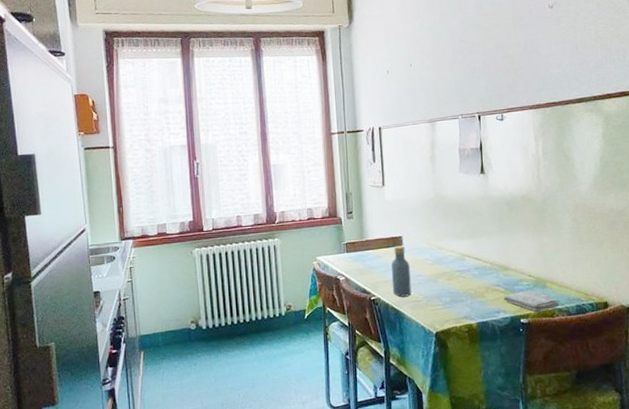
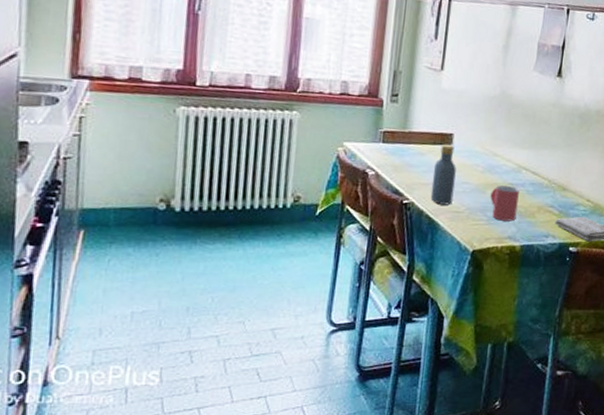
mug: none [442,272,468,304] -> present [490,185,519,222]

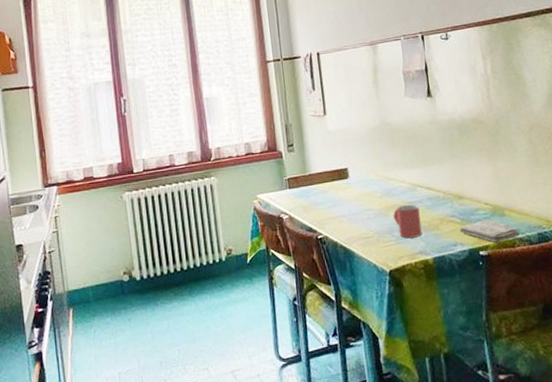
vodka: present [430,144,456,205] -> none [337,178,361,234]

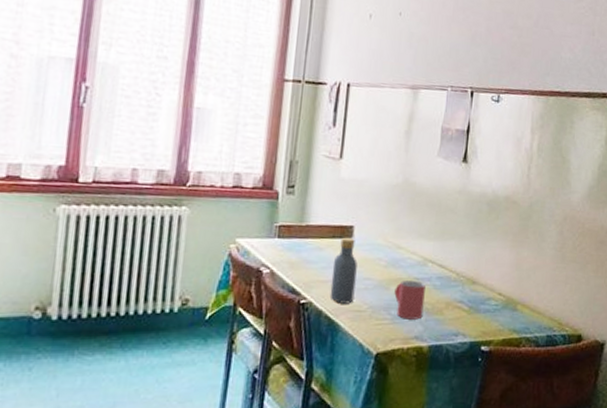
vodka: none [337,178,361,234] -> present [329,237,358,304]
washcloth: present [459,219,521,243] -> none [464,311,529,340]

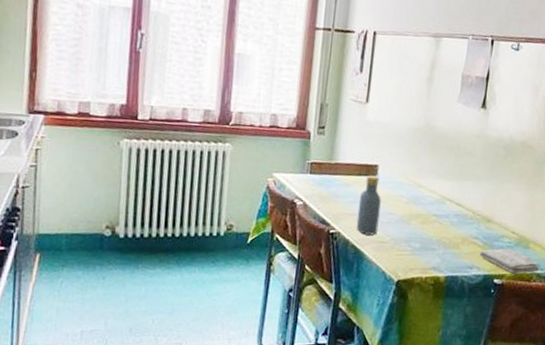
mug: present [394,279,426,320] -> none [414,216,444,253]
washcloth: none [464,311,529,340] -> present [479,248,540,274]

